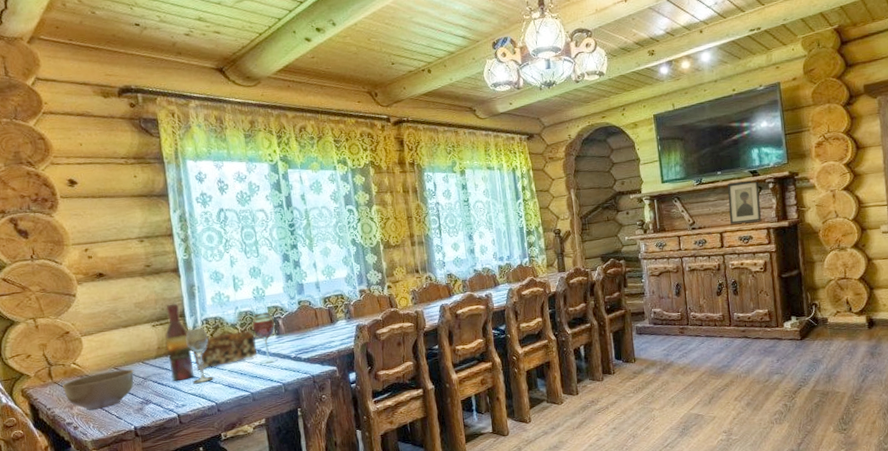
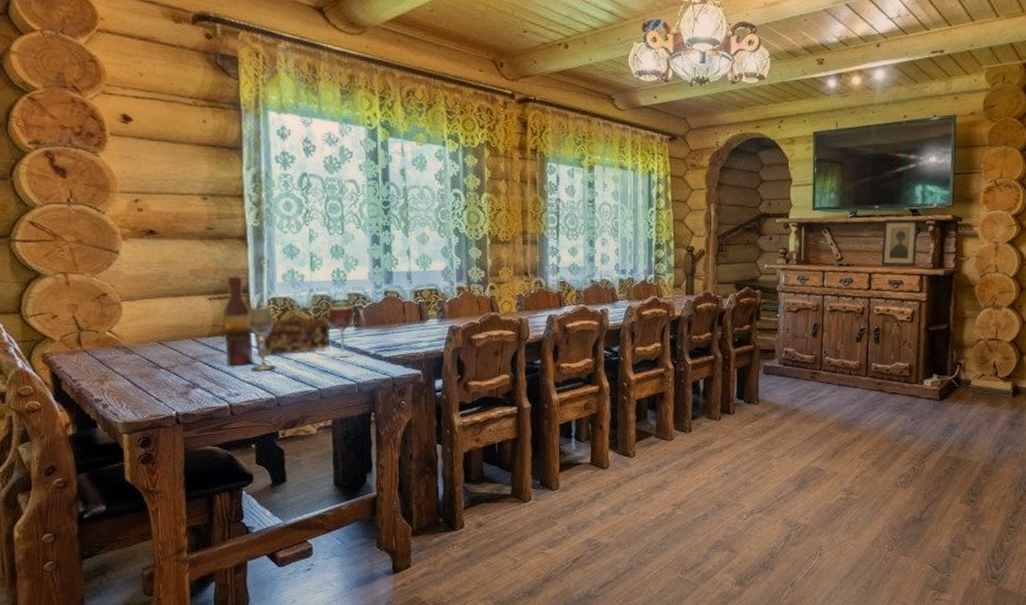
bowl: present [61,369,135,410] -> none [92,345,182,387]

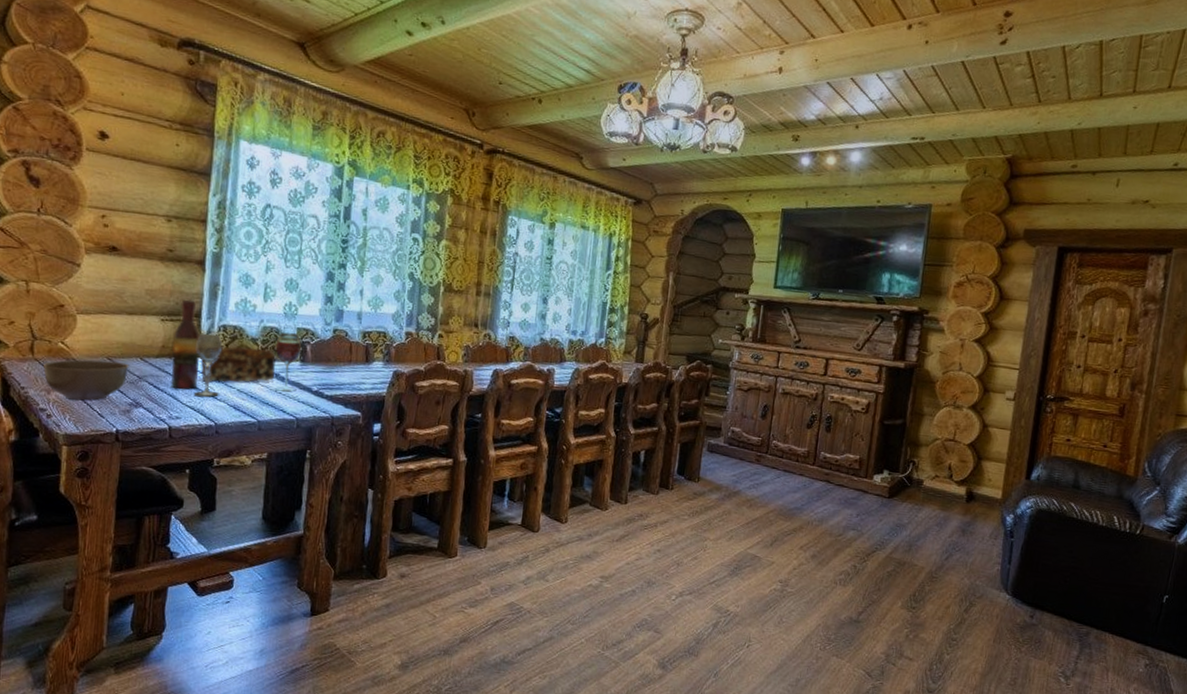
bowl: none [92,345,182,387] -> present [42,359,129,401]
picture frame: present [881,220,918,266] -> none [839,306,883,355]

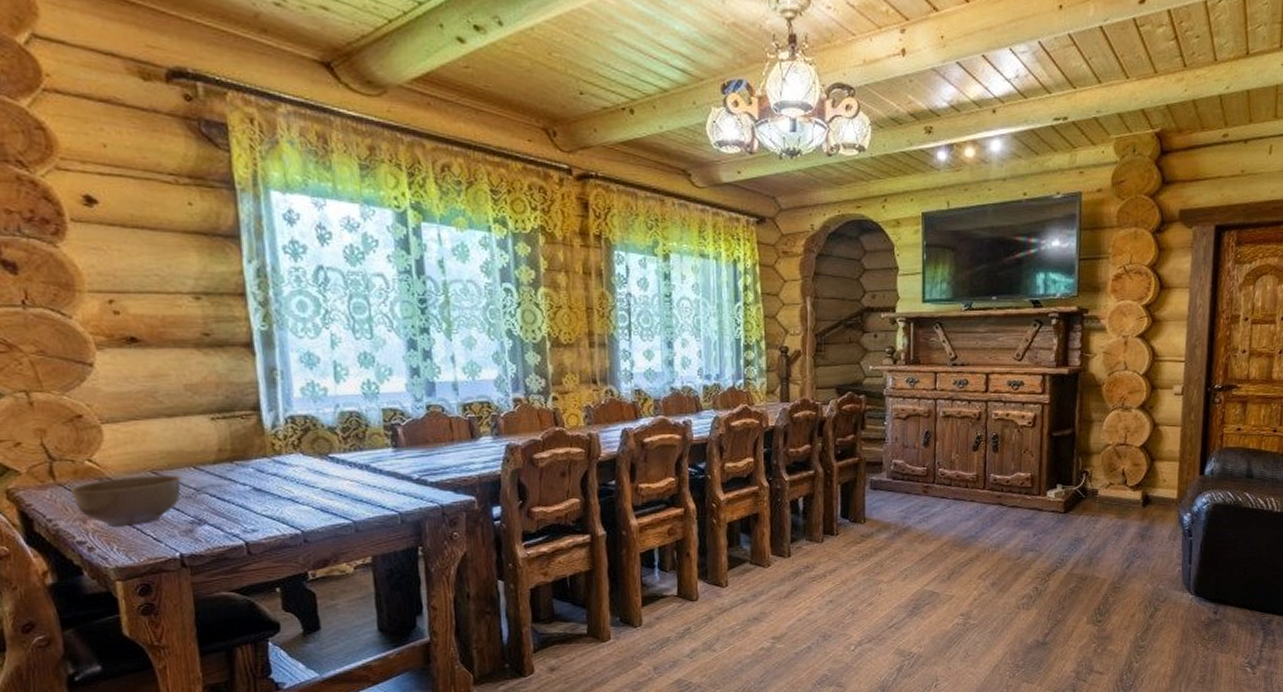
wine bottle: present [170,298,200,389] -> none [230,389,272,497]
wineglass: present [194,333,223,397] -> none [259,428,300,502]
bread loaf: present [200,346,276,383] -> none [270,438,364,485]
wineglass: present [275,332,302,392] -> none [359,416,394,485]

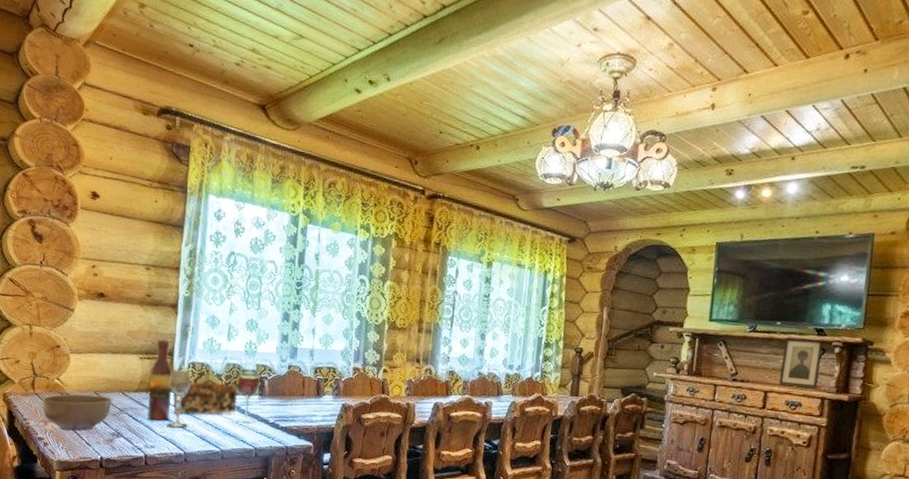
wine bottle: none [230,389,272,497] -> present [146,338,172,421]
wineglass: none [259,428,300,502] -> present [167,370,192,428]
bread loaf: none [270,438,364,485] -> present [172,381,237,415]
wineglass: none [359,416,394,485] -> present [237,368,260,424]
picture frame: none [999,312,1040,364] -> present [778,338,824,388]

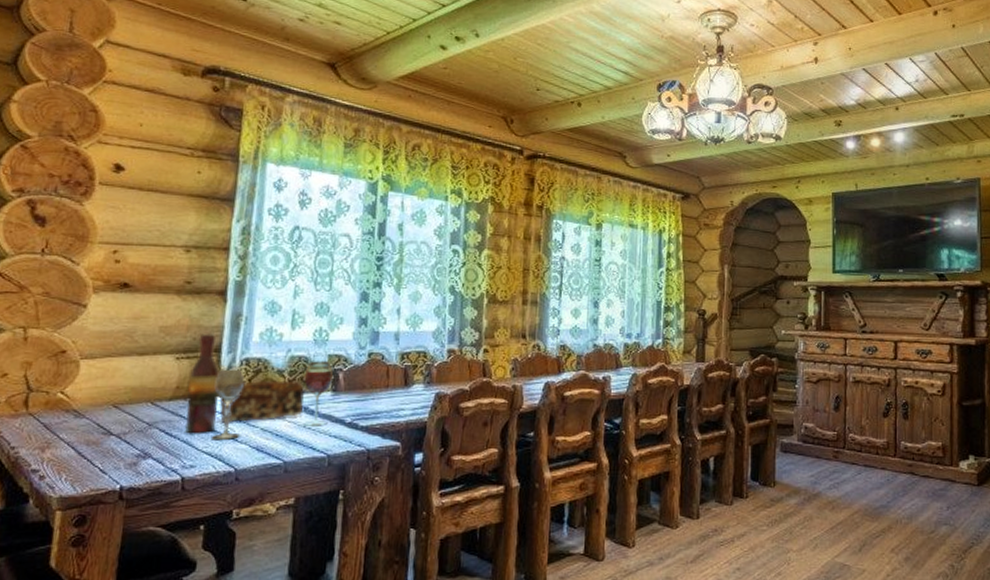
bowl: present [41,394,113,431] -> none [37,409,138,457]
picture frame: present [778,338,824,388] -> none [907,284,946,334]

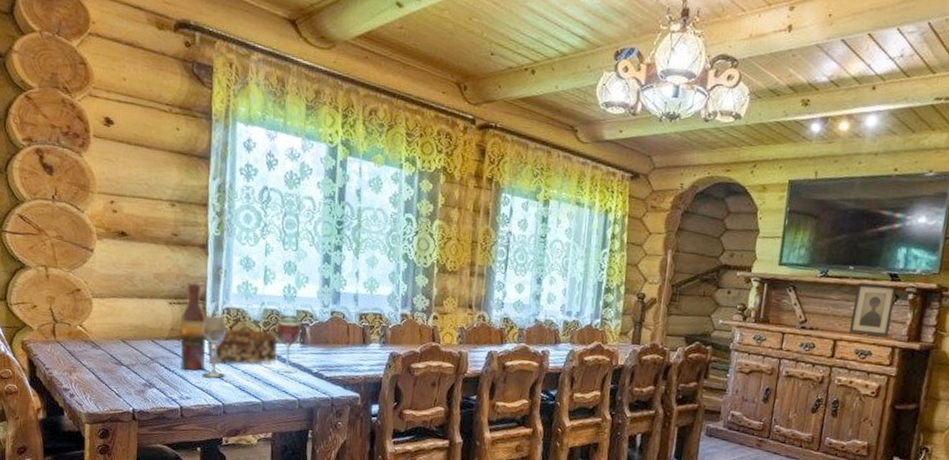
picture frame: none [907,284,946,334] -> present [848,283,897,336]

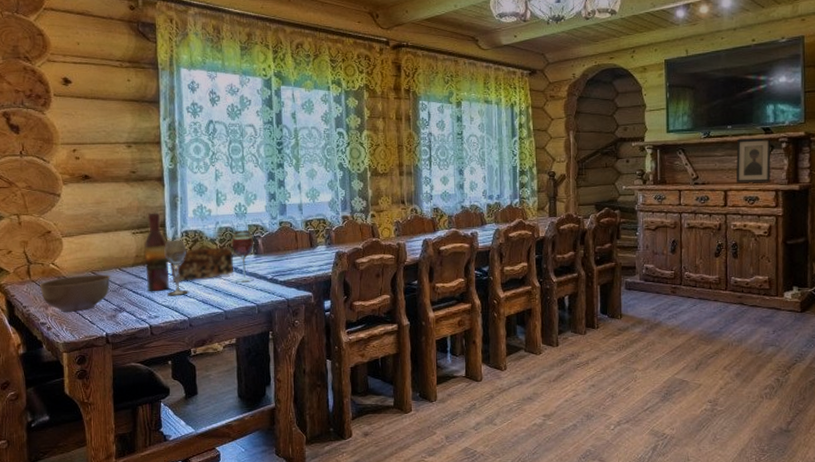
bowl: none [64,342,142,381] -> present [39,275,111,312]

